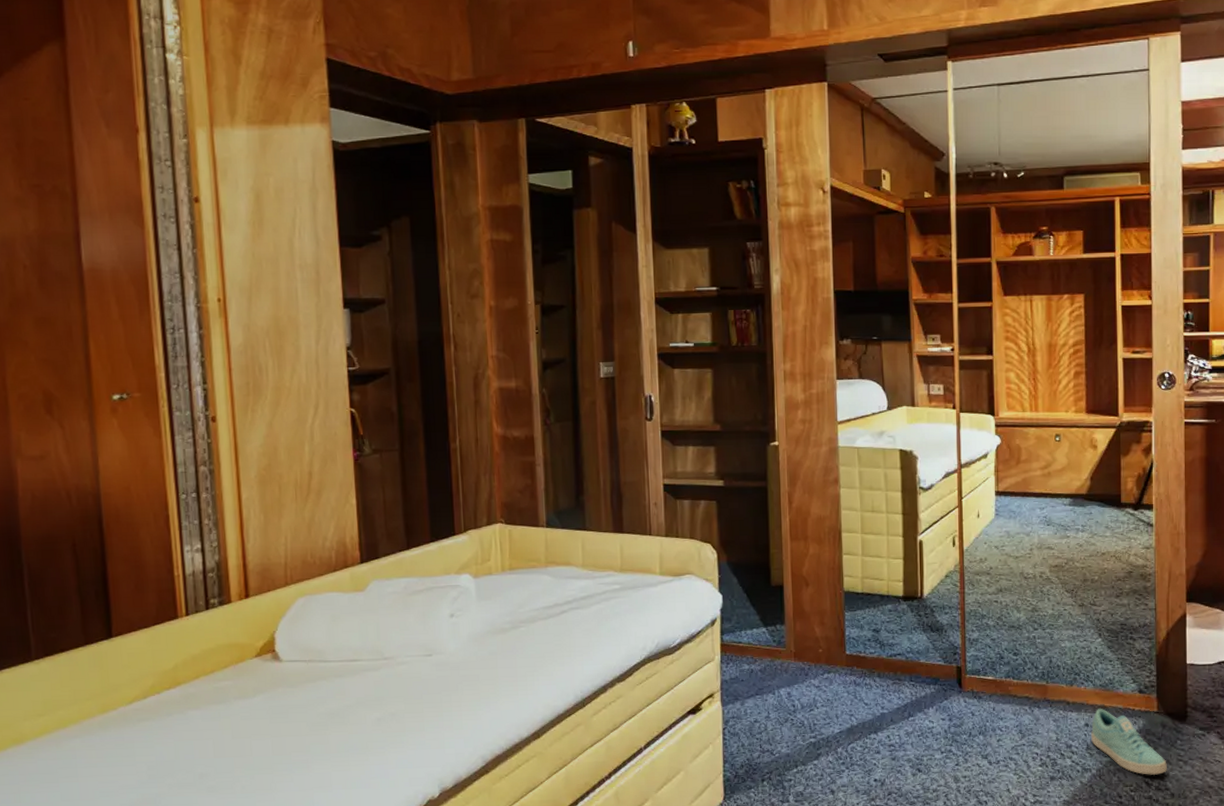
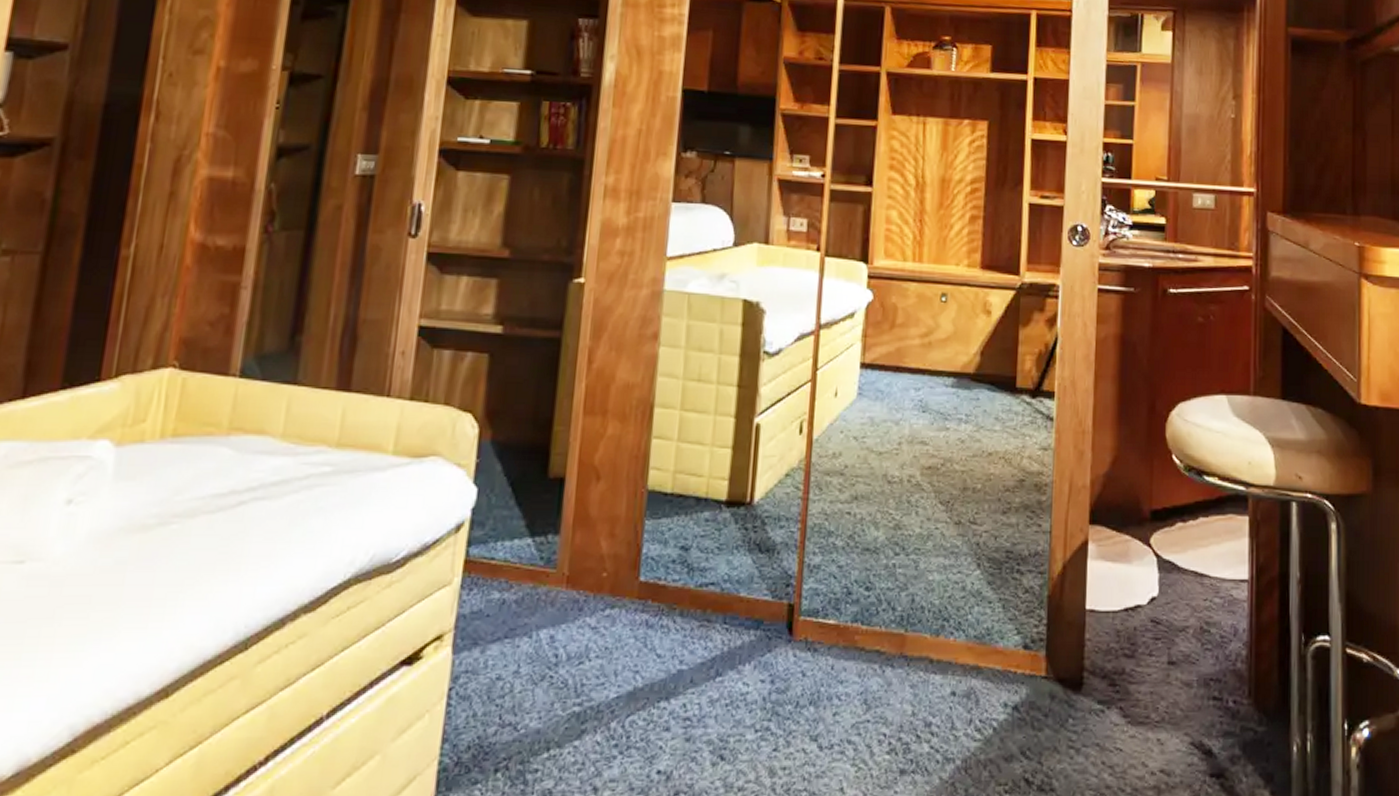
sneaker: present [1091,709,1167,775] -> none [958,670,1054,769]

